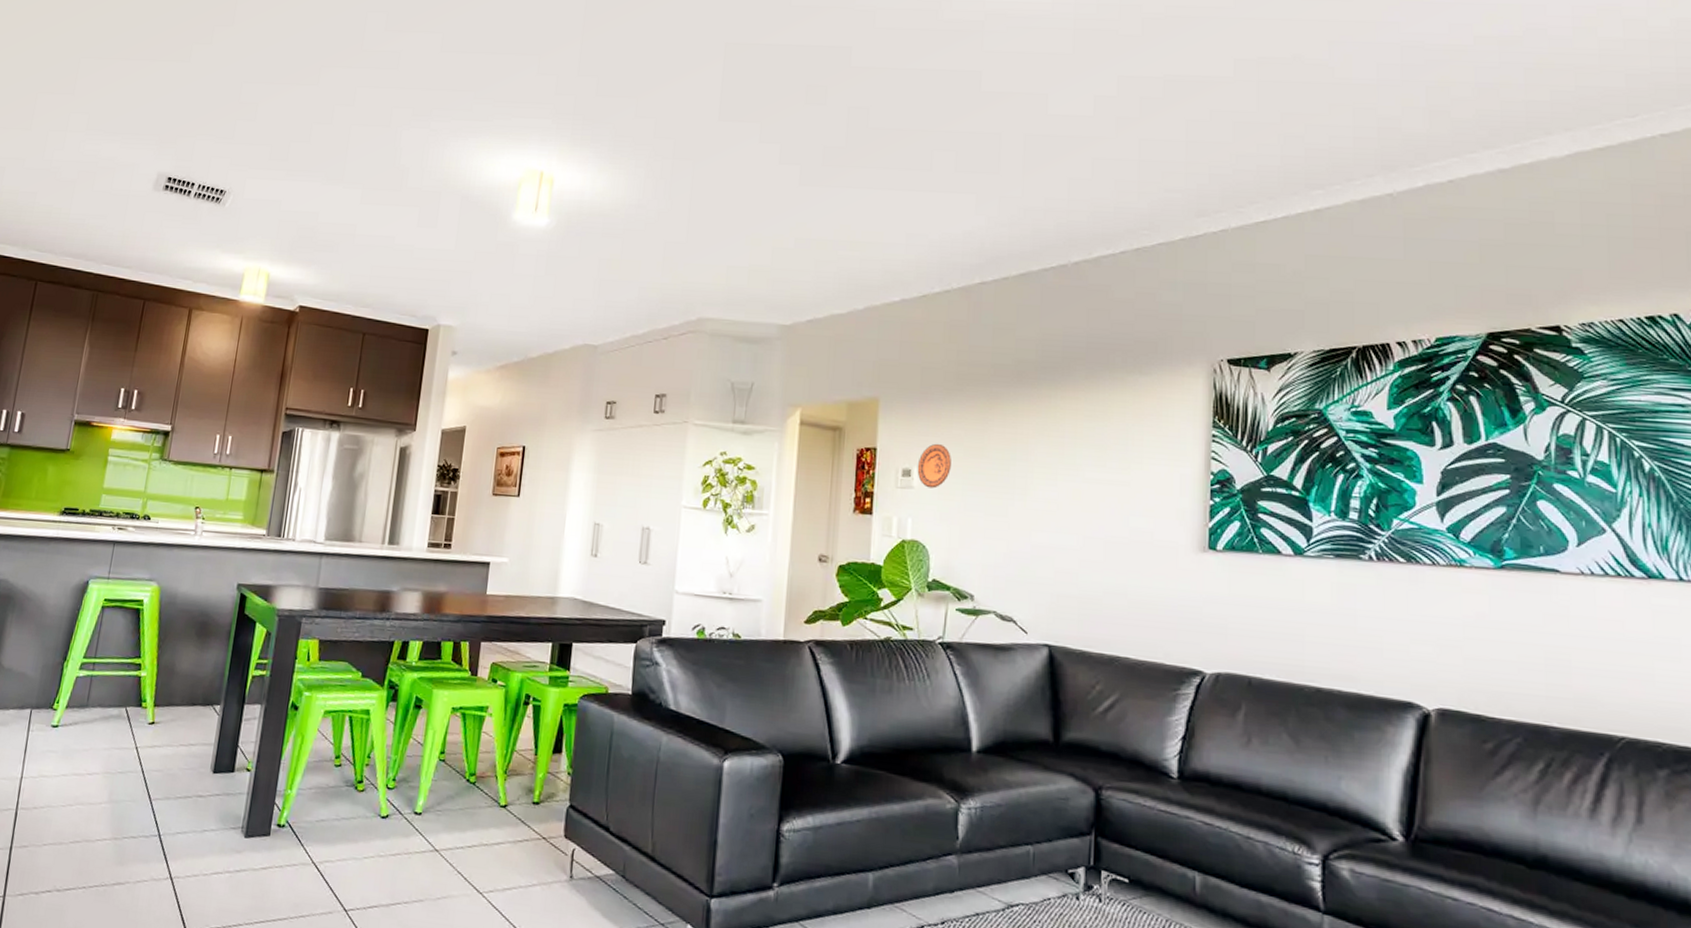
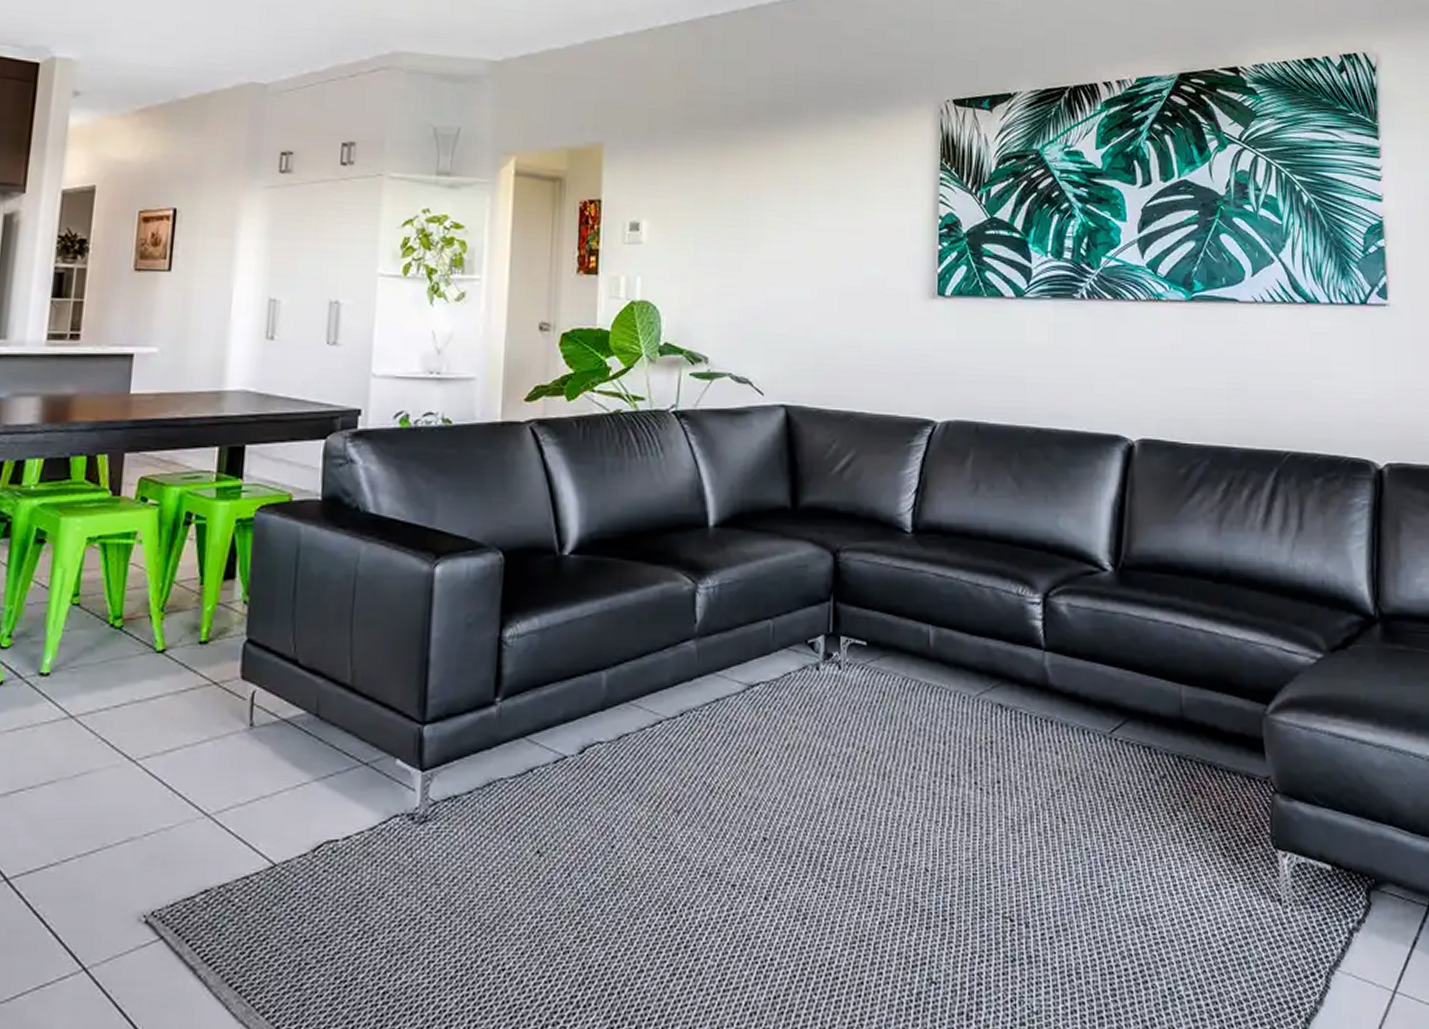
decorative plate: present [917,443,951,489] -> none [645,193,682,243]

